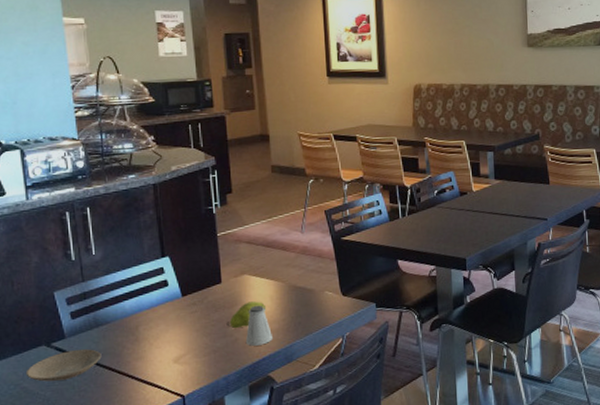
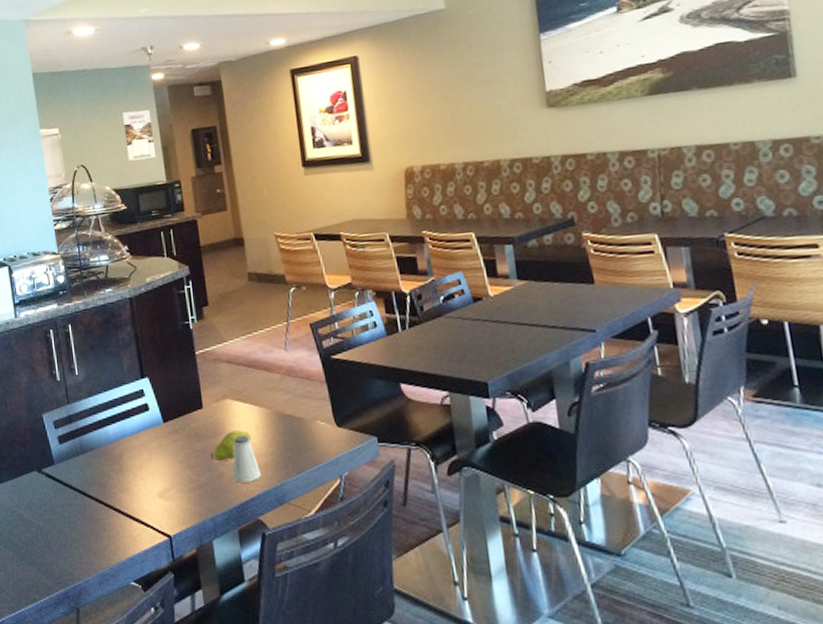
plate: present [25,349,102,382] -> none [20,477,89,510]

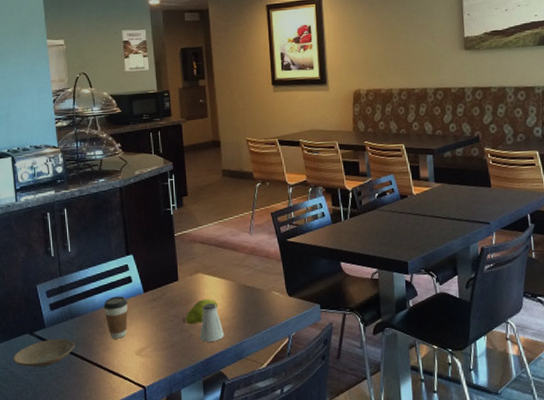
plate: none [20,477,89,510] -> present [13,339,75,367]
coffee cup: none [118,427,147,478] -> present [103,296,128,339]

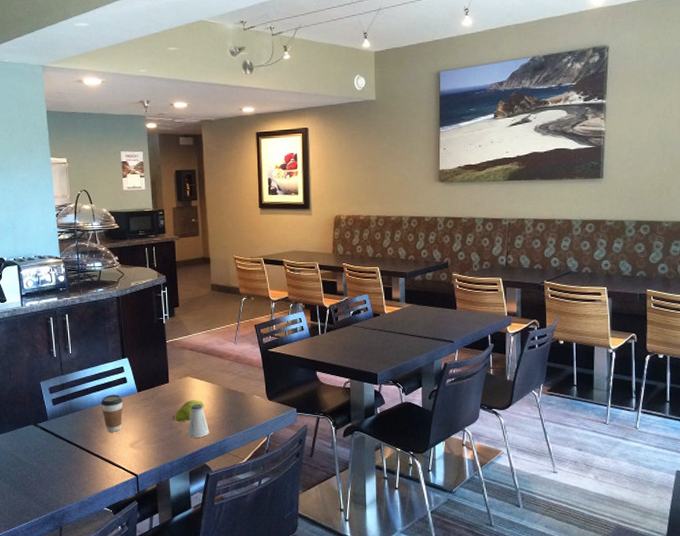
plate: present [13,339,75,367] -> none [19,430,75,454]

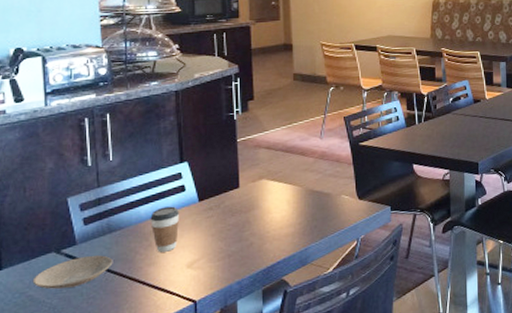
plate: none [19,430,75,454] -> present [32,255,113,289]
fruit: present [172,400,205,422] -> none [242,205,283,233]
saltshaker: present [187,403,210,438] -> none [260,209,289,250]

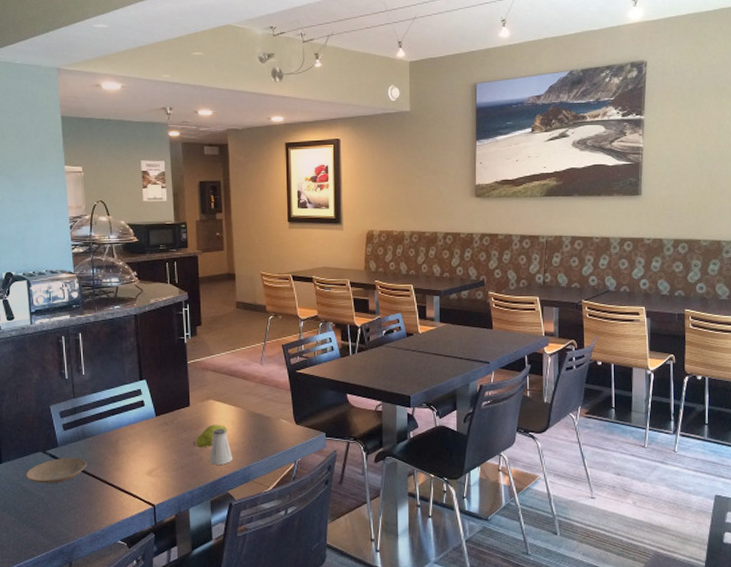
coffee cup: present [150,206,179,253] -> none [116,419,140,459]
fruit: none [242,205,283,233] -> present [193,424,228,448]
saltshaker: none [260,209,289,250] -> present [209,428,233,465]

